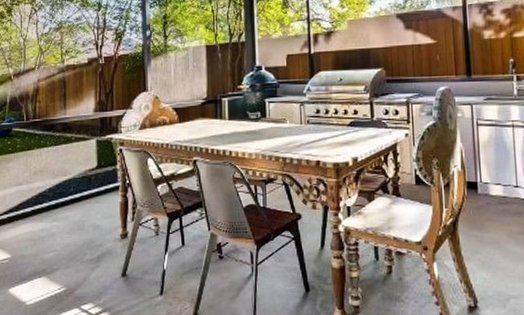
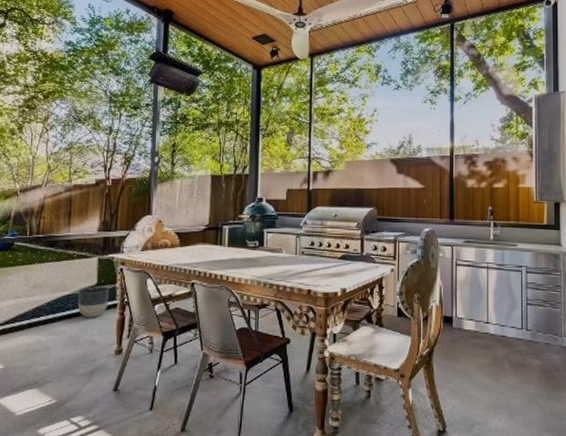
planter: none [79,169,110,201] -> present [77,286,109,317]

